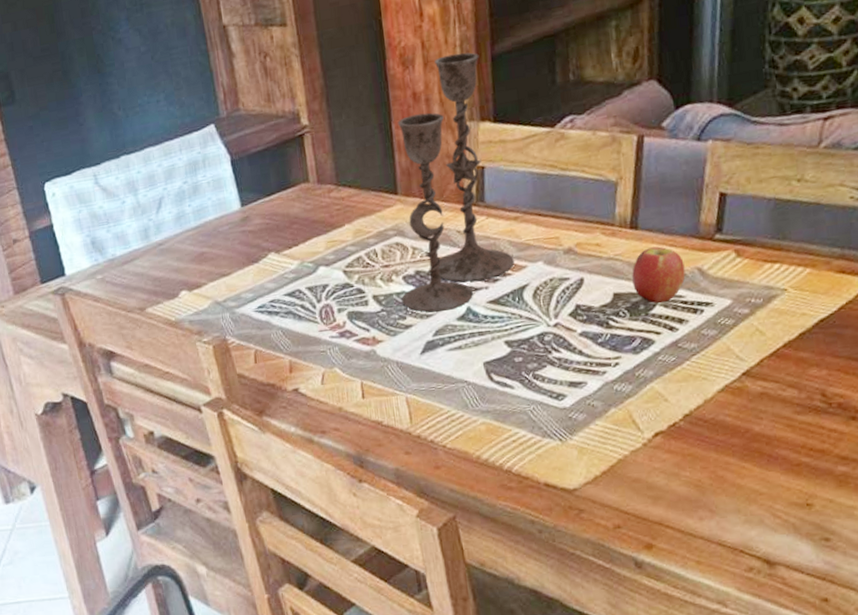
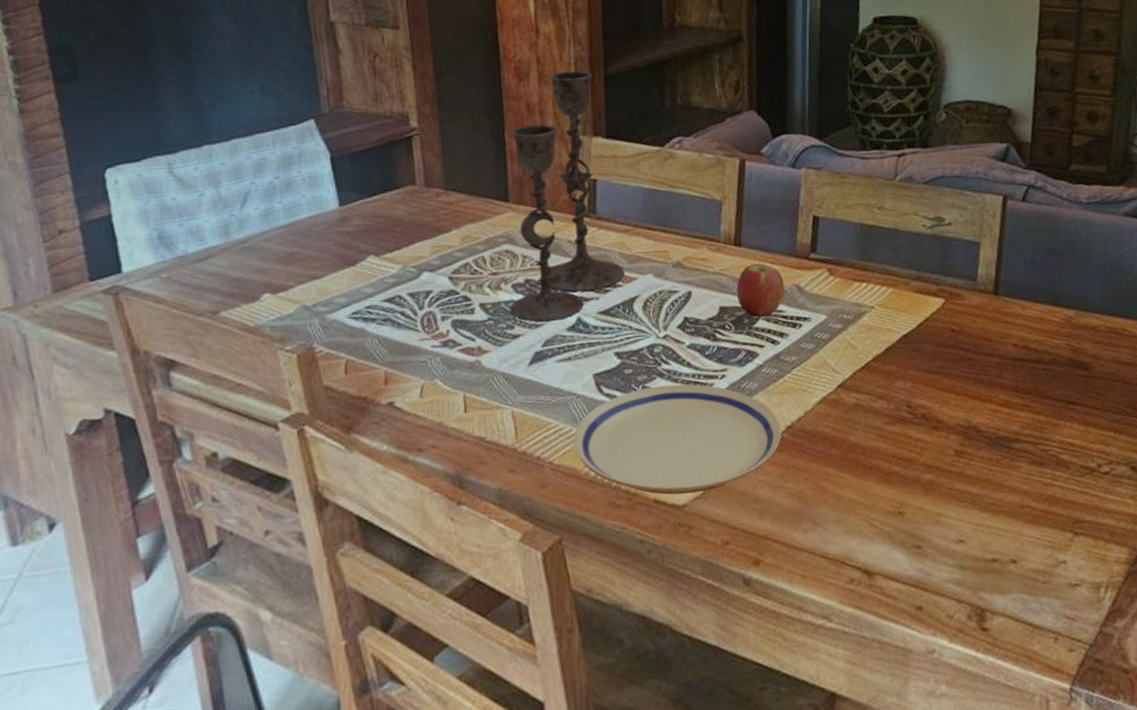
plate: none [465,372,678,479] -> present [573,384,782,495]

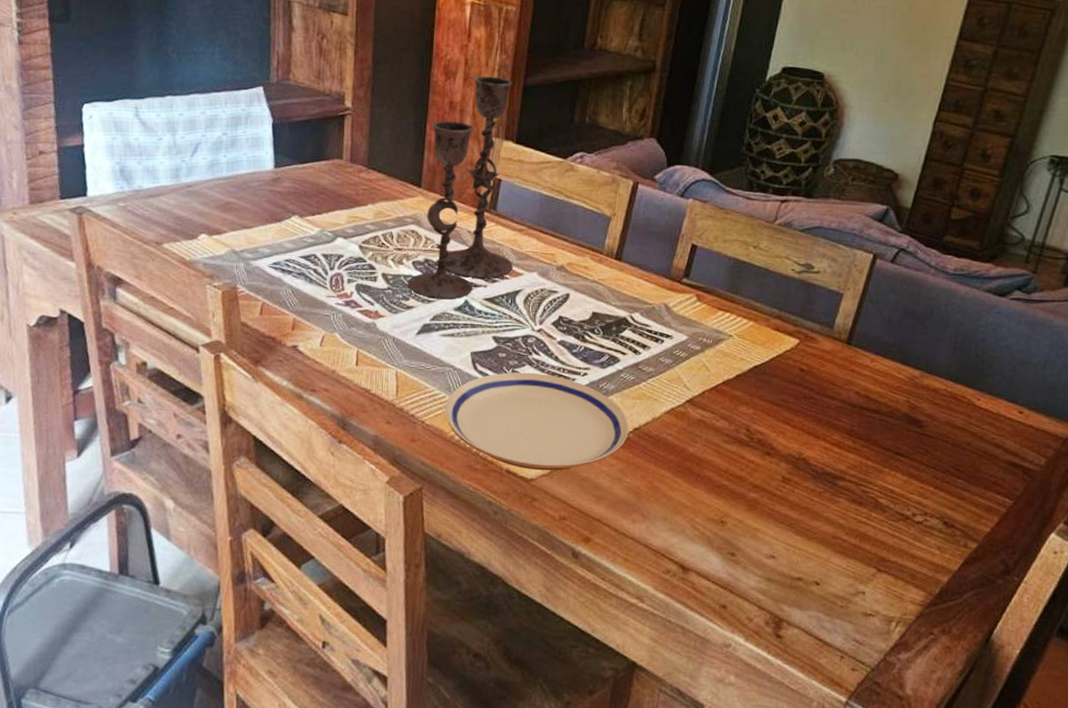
fruit: present [736,263,785,317] -> none [610,279,654,328]

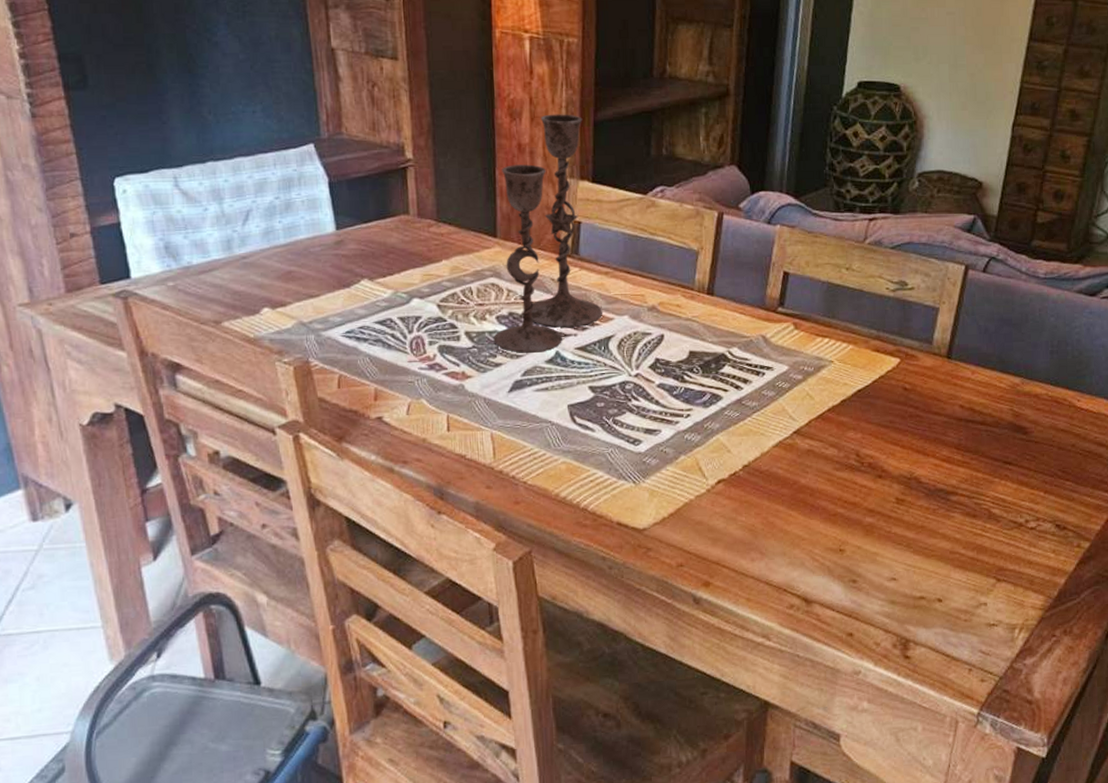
plate: present [445,372,629,471] -> none [547,419,738,520]

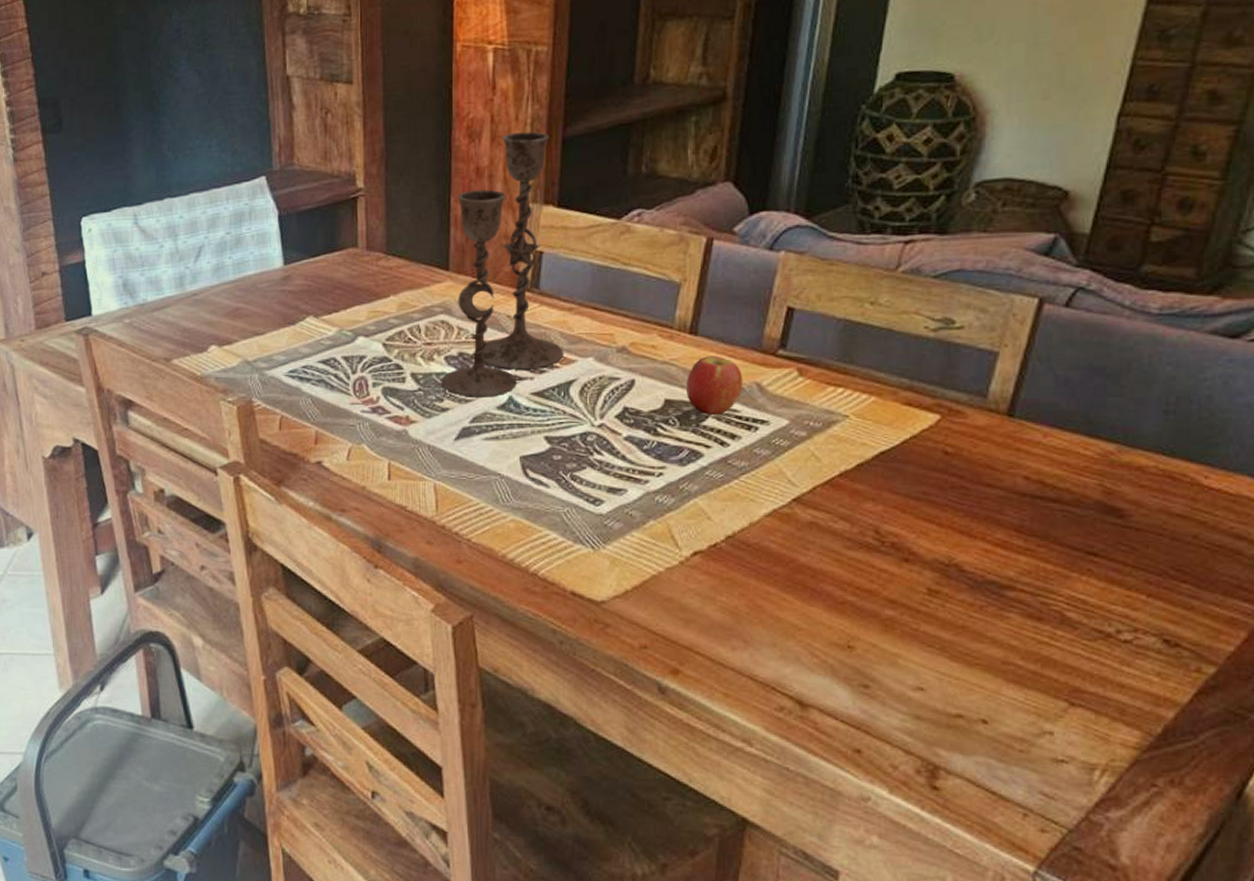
fruit: none [706,313,752,363] -> present [686,356,743,415]

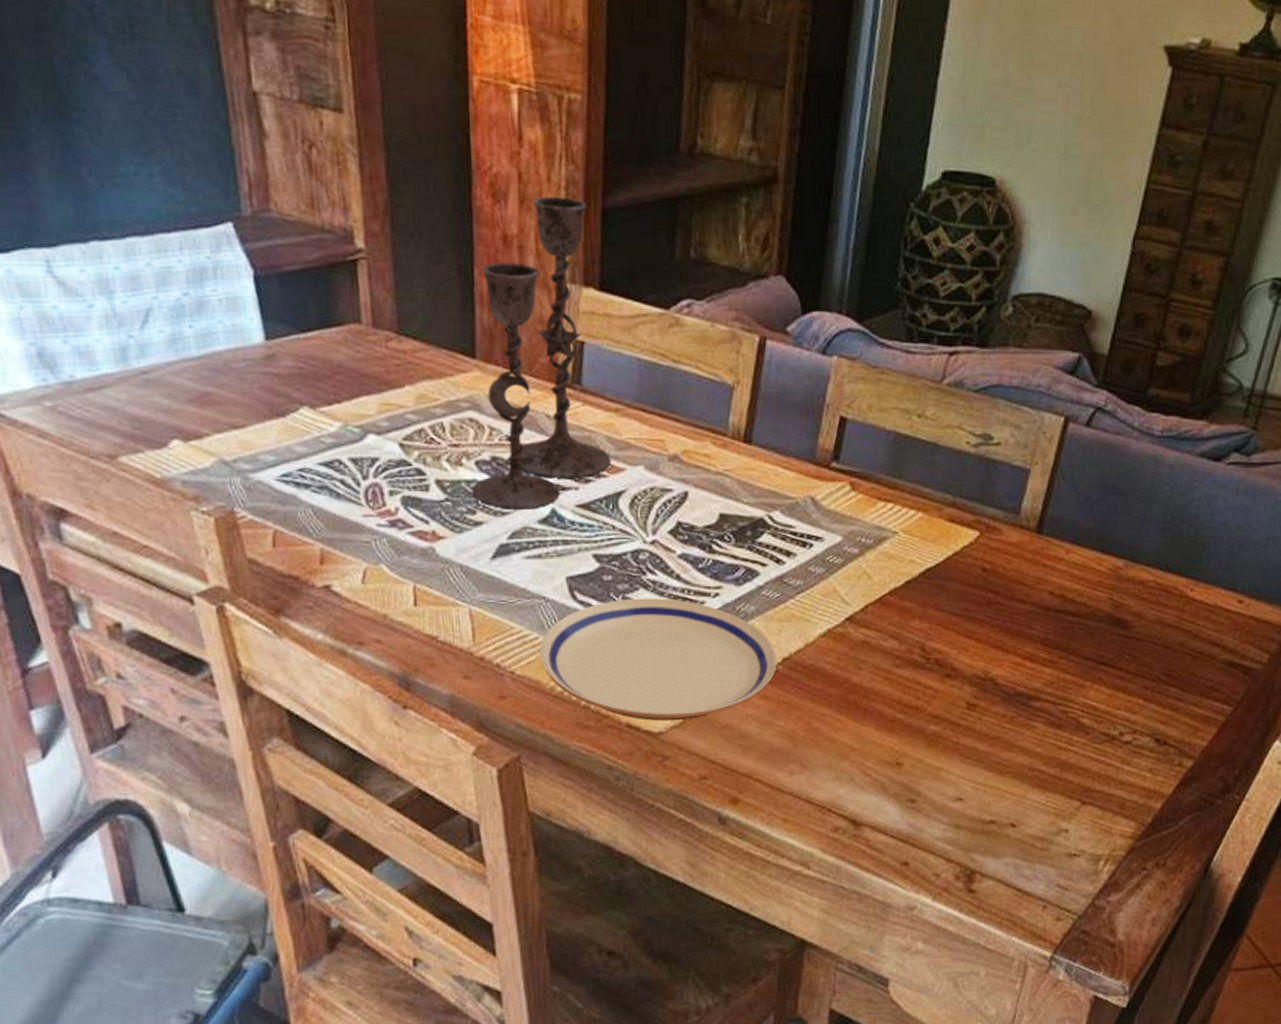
plate: none [494,476,720,592] -> present [540,598,777,722]
fruit: present [686,356,743,415] -> none [741,467,797,530]

